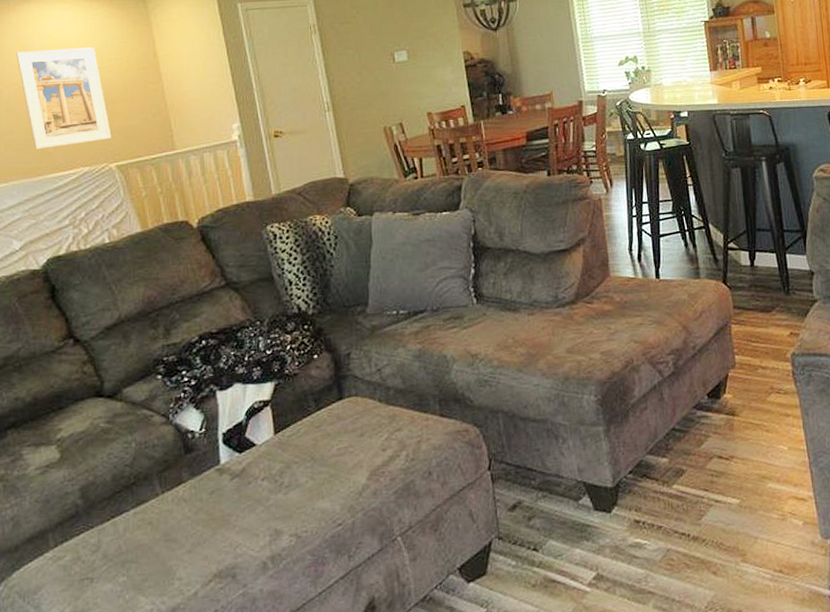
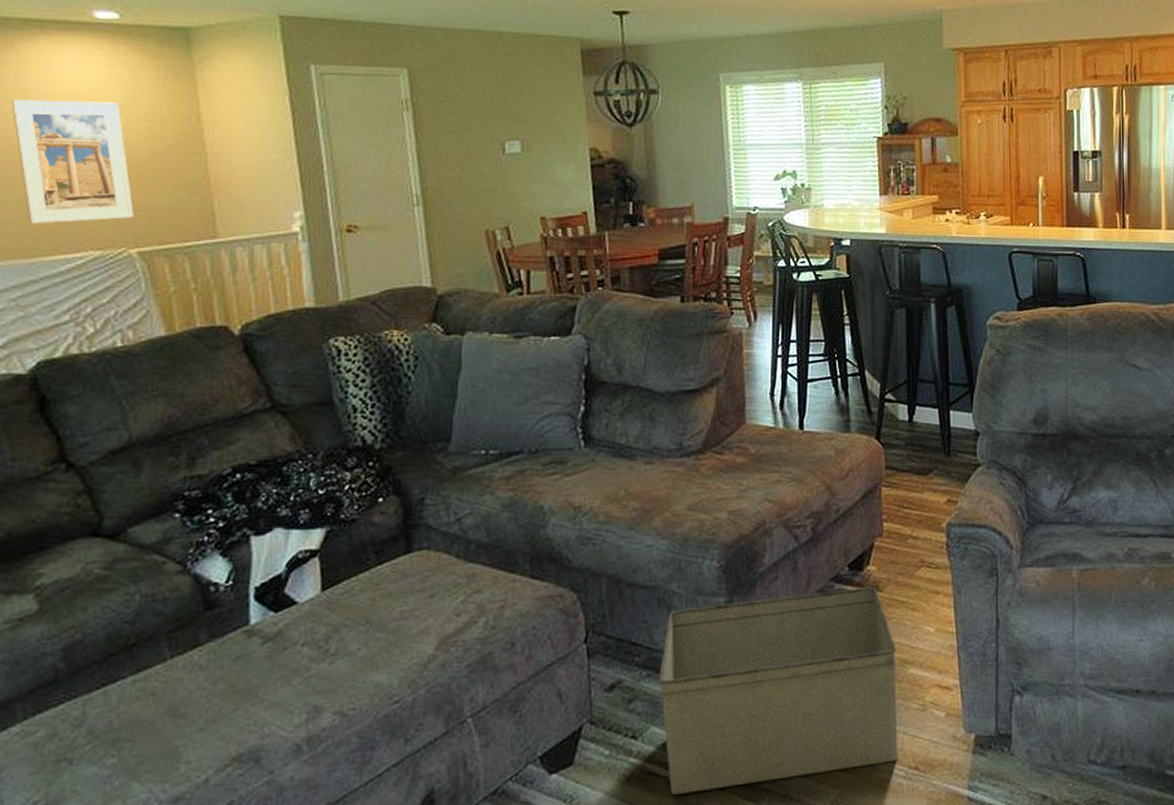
storage bin: none [552,412,764,599] -> present [658,586,898,795]

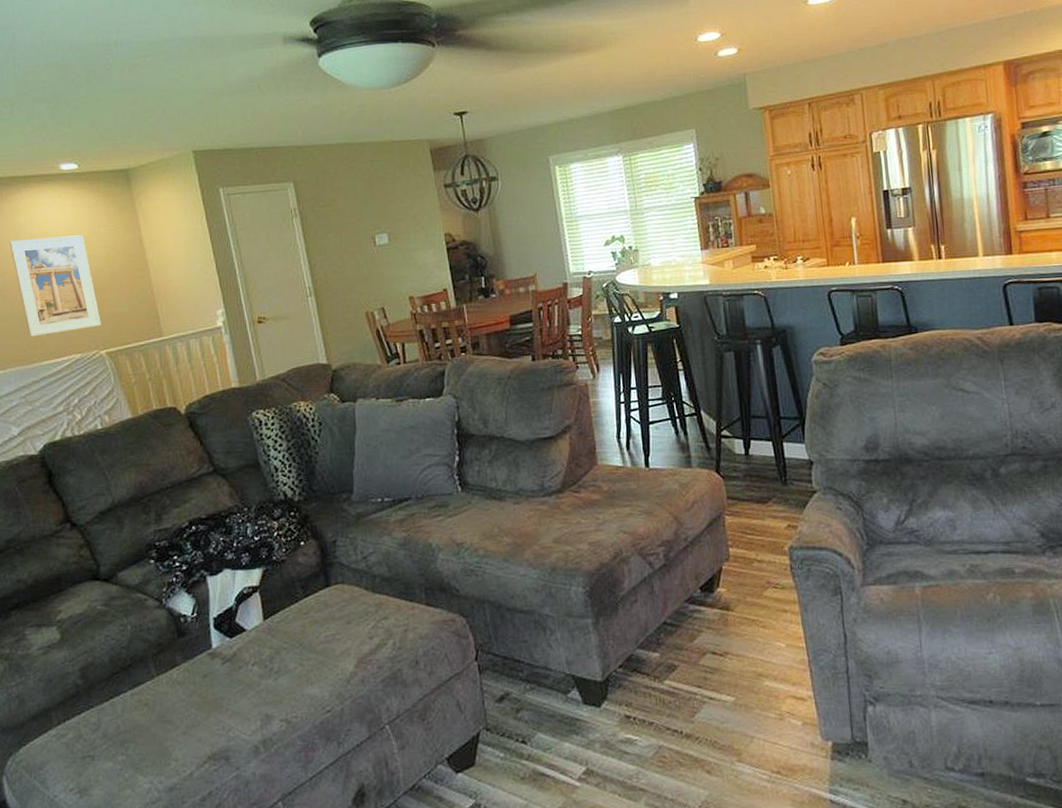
storage bin: present [658,586,898,795] -> none [540,606,761,793]

